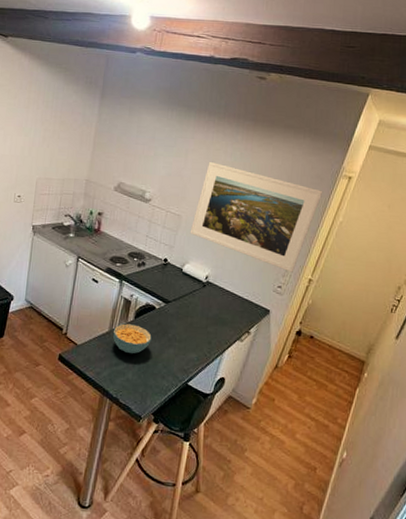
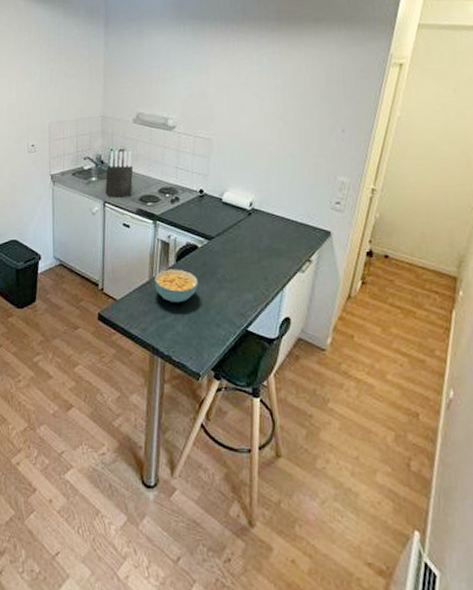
knife block: none [80,212,109,256] -> present [105,150,134,198]
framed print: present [189,161,323,272] -> none [224,73,372,184]

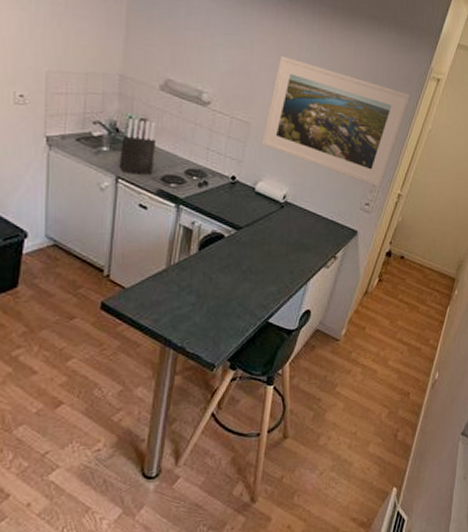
cereal bowl: present [155,269,199,303] -> none [173,257,222,294]
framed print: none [224,73,372,184] -> present [261,55,411,187]

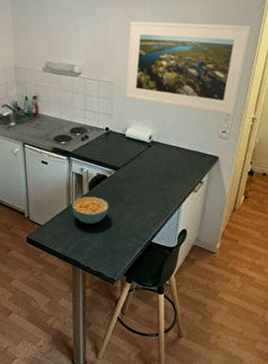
knife block: present [119,118,157,175] -> none [23,97,47,140]
cereal bowl: none [173,257,222,294] -> present [72,196,109,225]

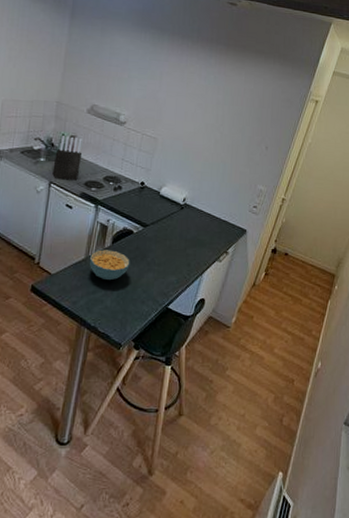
knife block: none [23,97,47,140] -> present [52,136,83,181]
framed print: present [125,20,252,115] -> none [166,84,293,193]

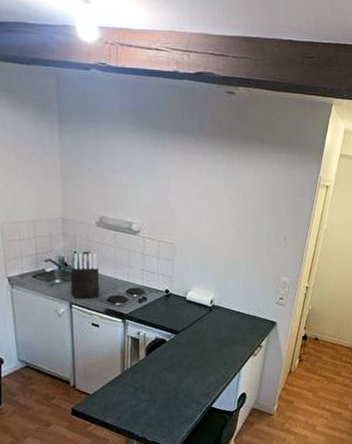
cereal bowl: present [90,249,130,281] -> none [126,361,168,392]

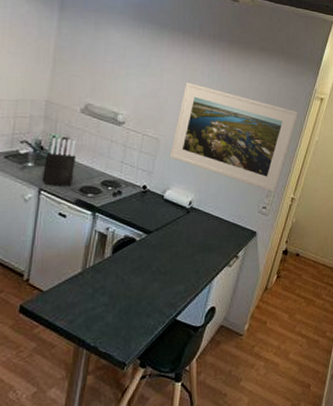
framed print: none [186,184,306,283] -> present [169,81,299,192]

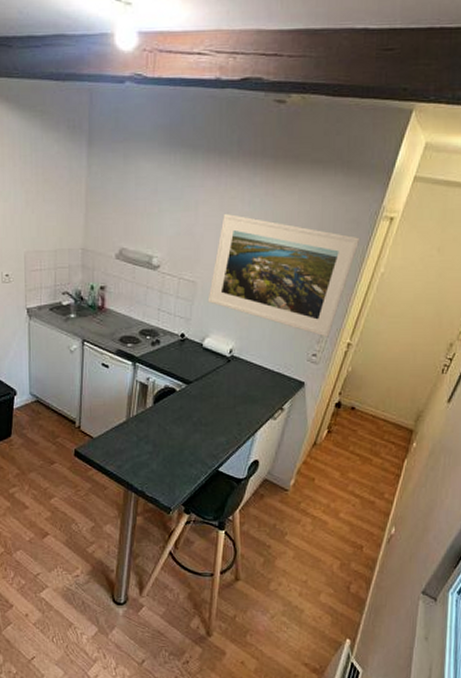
knife block: present [42,138,77,187] -> none [84,287,115,337]

